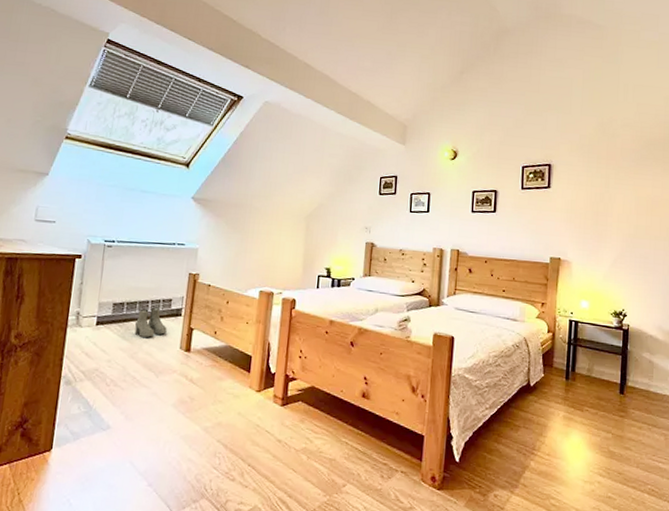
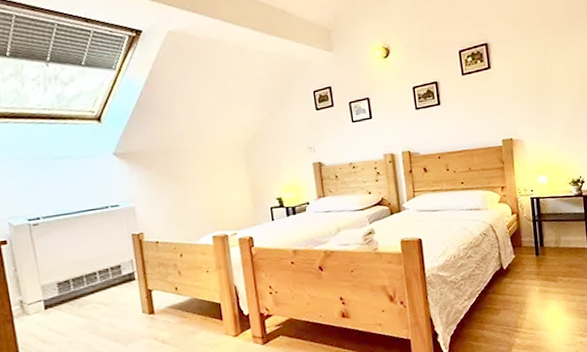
boots: present [134,307,167,338] -> none [86,276,124,311]

